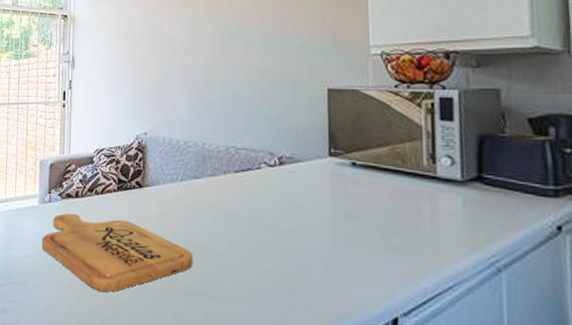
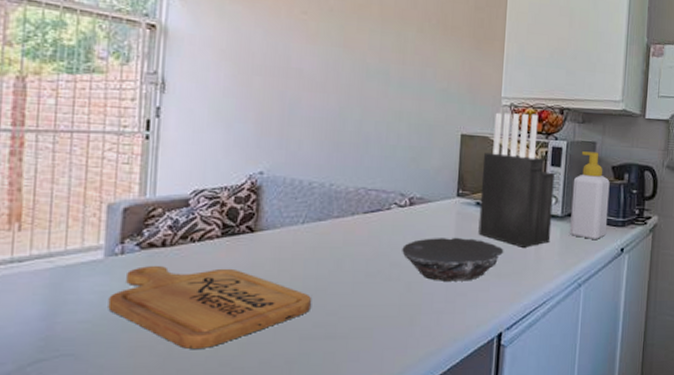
bowl: none [275,200,391,252] -> present [402,237,504,281]
knife block: none [355,61,450,217] -> present [478,112,555,247]
soap bottle: none [473,101,531,212] -> present [570,151,610,239]

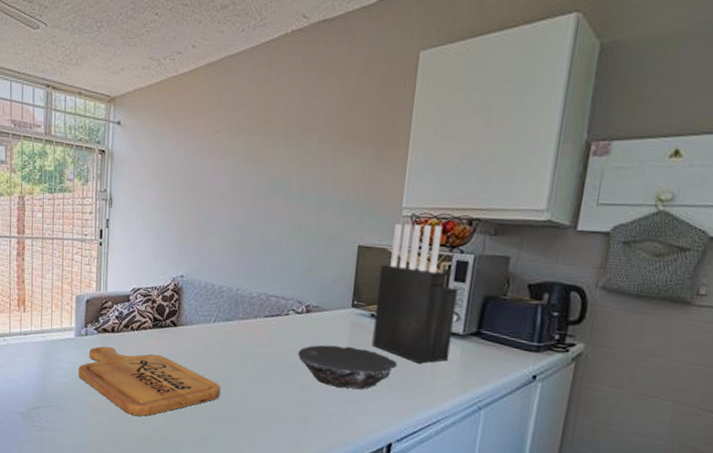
soap bottle: present [570,151,610,239] -> none [472,266,525,363]

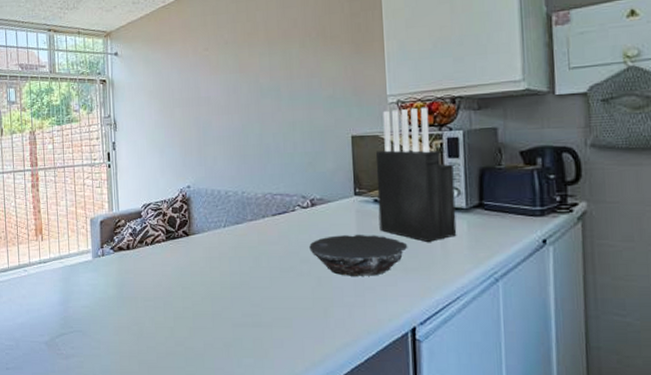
cutting board: present [78,346,220,417] -> none [98,264,238,331]

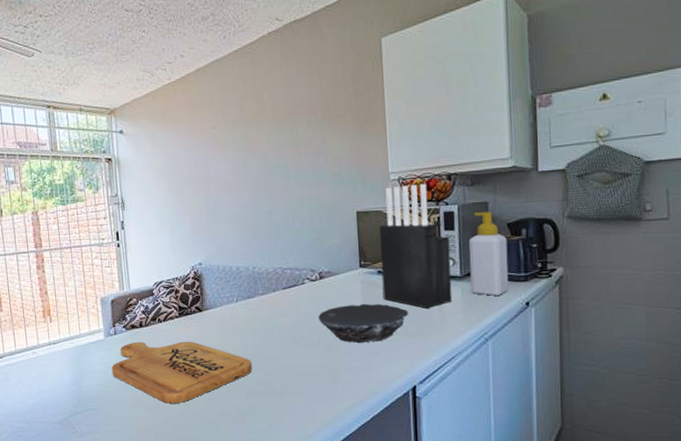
cutting board: none [98,264,238,331] -> present [111,341,252,404]
soap bottle: none [475,138,522,231] -> present [468,211,509,296]

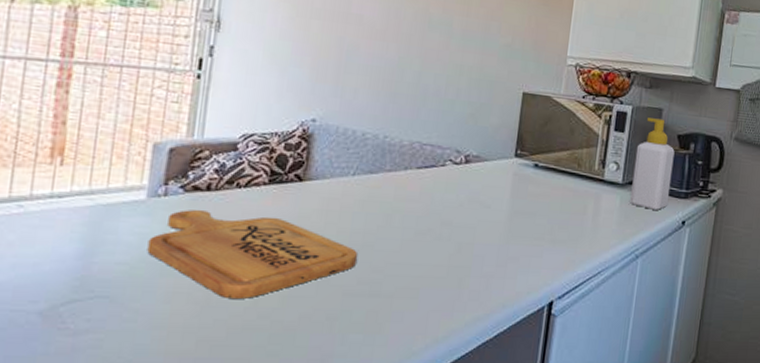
bowl: present [318,303,409,343] -> none [454,198,561,246]
knife block: present [379,183,452,308] -> none [534,72,618,214]

